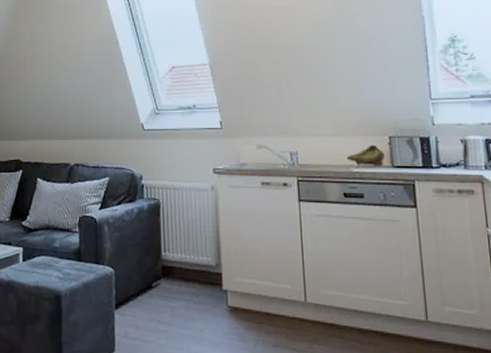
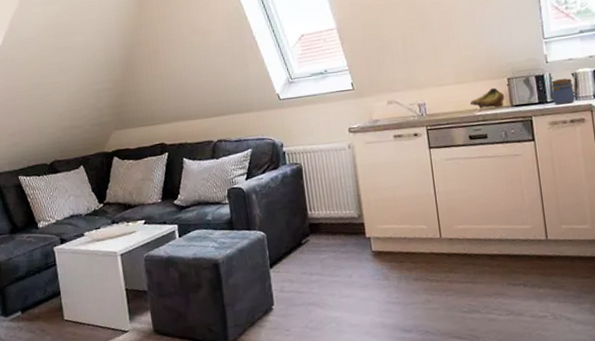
jar: none [437,144,464,172] -> present [551,78,575,105]

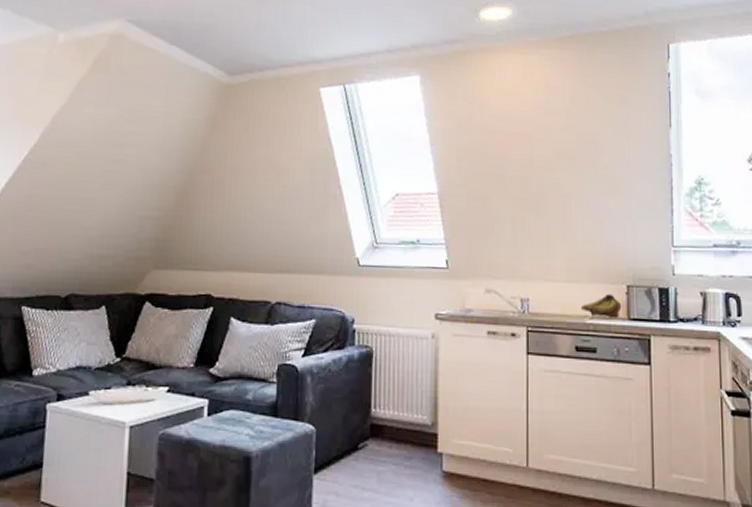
jar: present [551,78,575,105] -> none [676,297,702,327]

